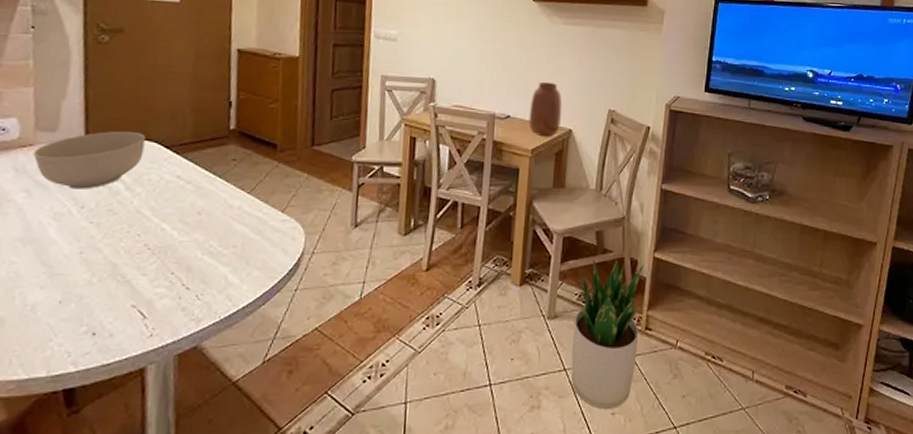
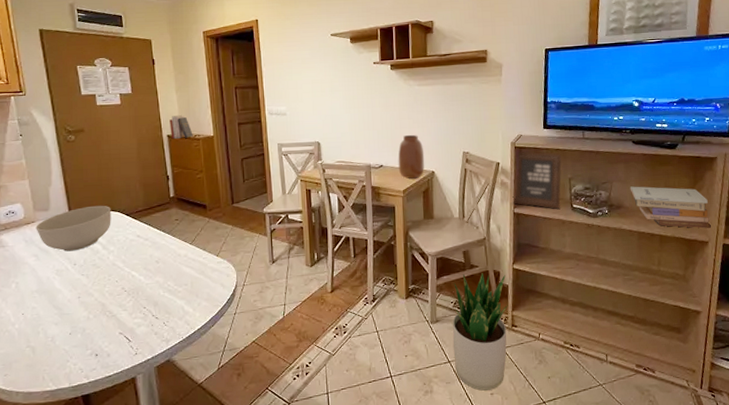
books: none [242,24,272,56] -> present [169,114,193,140]
picture frame: none [661,117,722,189] -> present [513,152,562,209]
books: none [796,170,881,227] -> present [630,186,711,229]

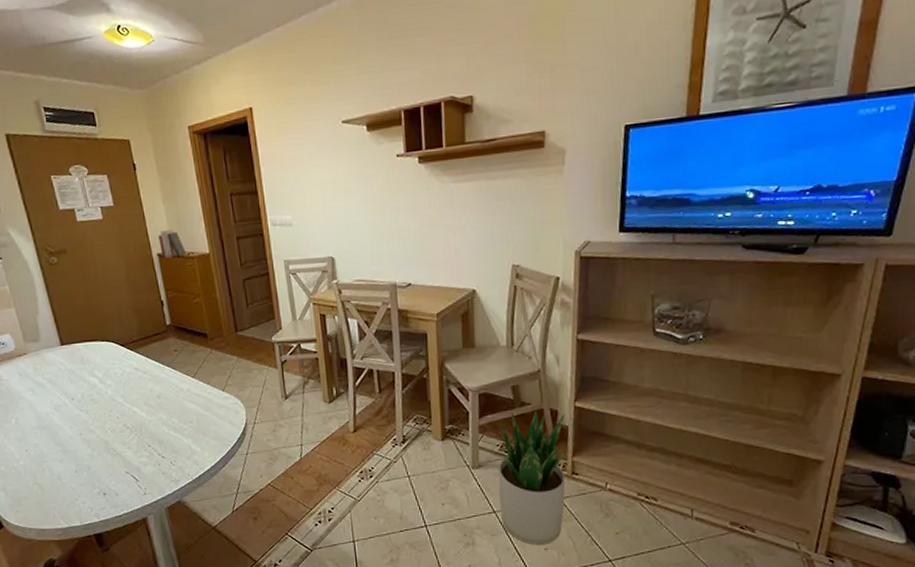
bowl: present [36,205,111,252] -> none [28,335,106,386]
vase: present [397,134,425,179] -> none [429,244,464,299]
picture frame: present [513,152,562,209] -> none [576,263,643,334]
books: present [630,186,711,229] -> none [735,304,847,358]

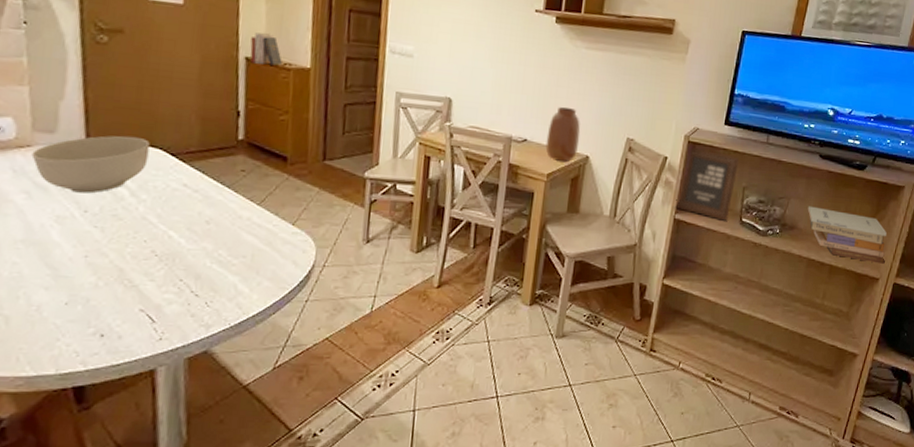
bowl: none [28,335,106,386] -> present [31,135,150,194]
vase: none [429,244,464,299] -> present [545,106,581,162]
planter: present [498,412,568,545] -> none [576,284,652,422]
picture frame: none [576,263,643,334] -> present [675,148,739,221]
books: none [735,304,847,358] -> present [807,206,887,264]

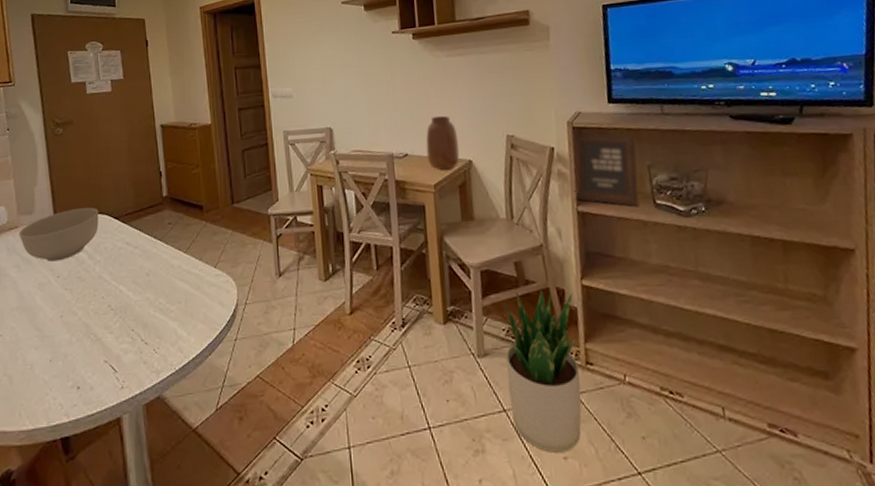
books: present [250,32,282,66] -> none [163,100,189,130]
planter: none [576,284,652,422] -> present [504,291,582,453]
books: present [807,206,887,264] -> none [732,174,856,231]

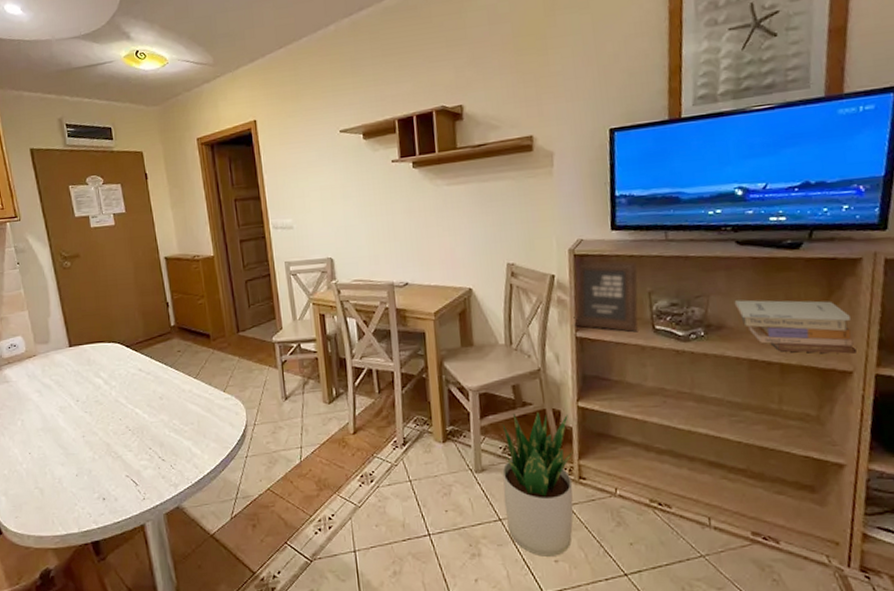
bowl: present [19,207,99,262] -> none [37,336,112,387]
vase: present [425,115,460,170] -> none [426,245,460,298]
books: none [732,174,856,231] -> present [734,299,856,354]

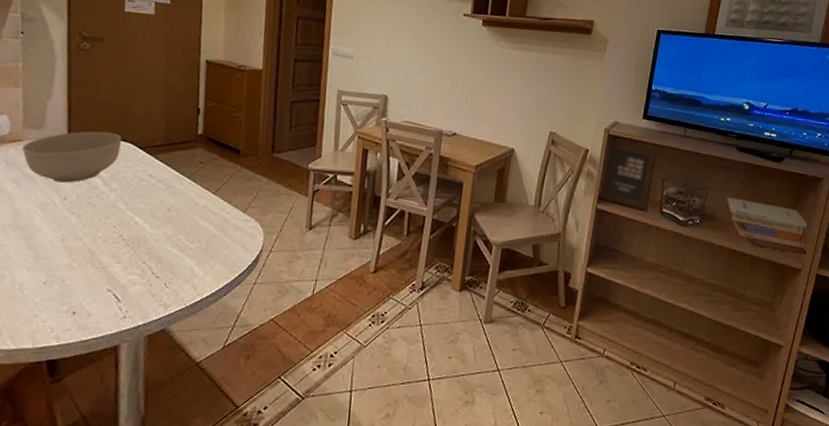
bowl: none [37,336,112,387] -> present [22,131,122,183]
planter: present [502,412,574,557] -> none [504,271,577,408]

